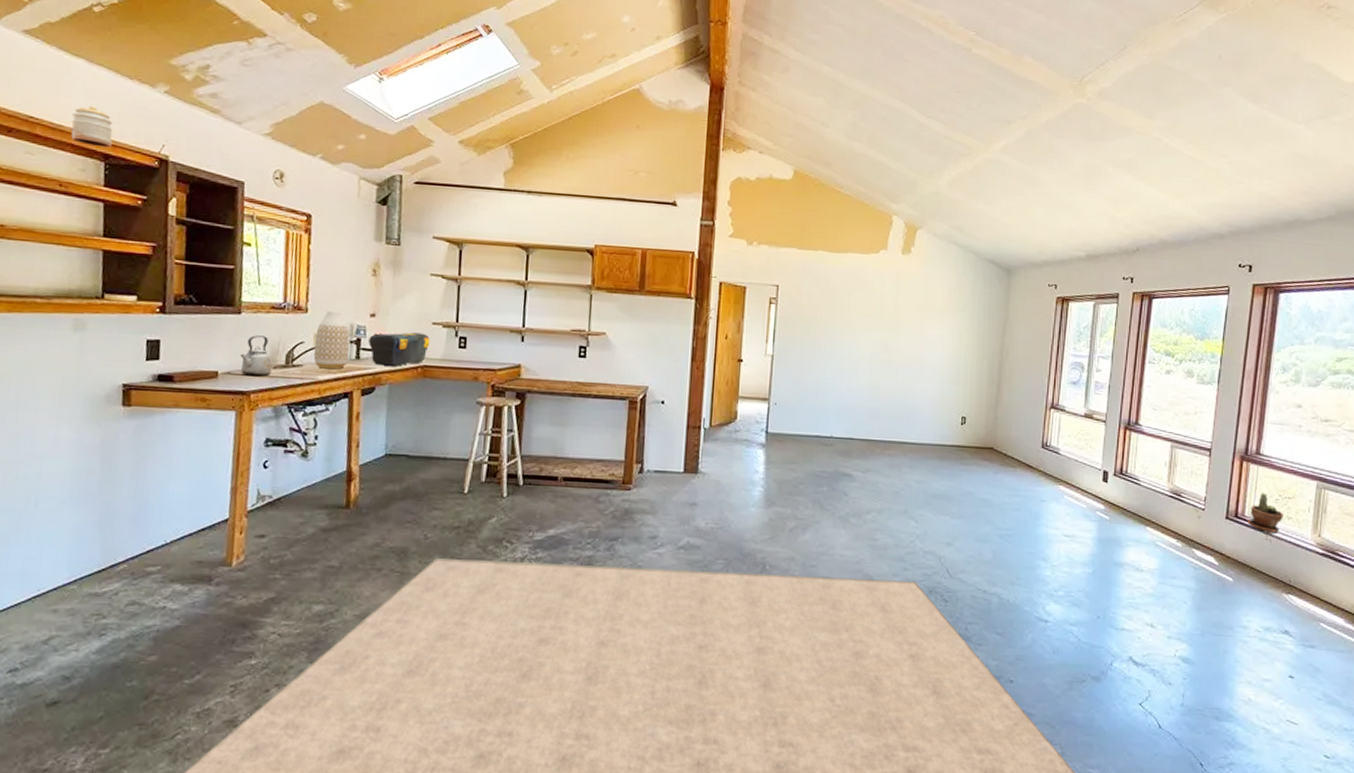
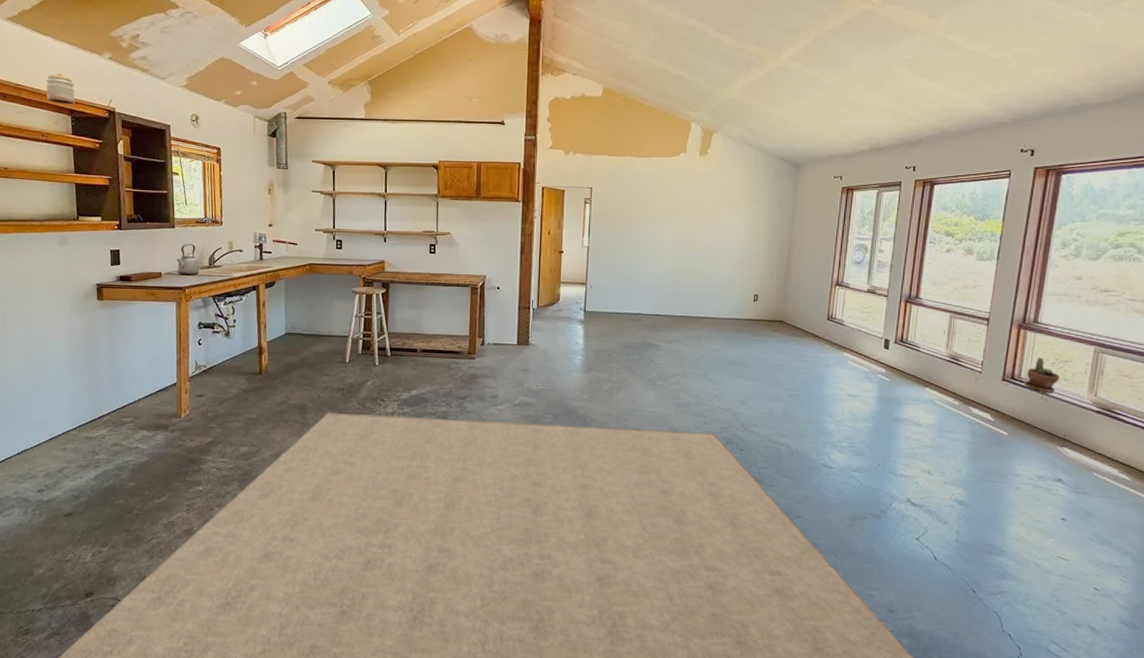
vase: present [313,310,350,370] -> none [228,222,255,269]
toolbox: present [368,332,430,366] -> none [268,238,314,265]

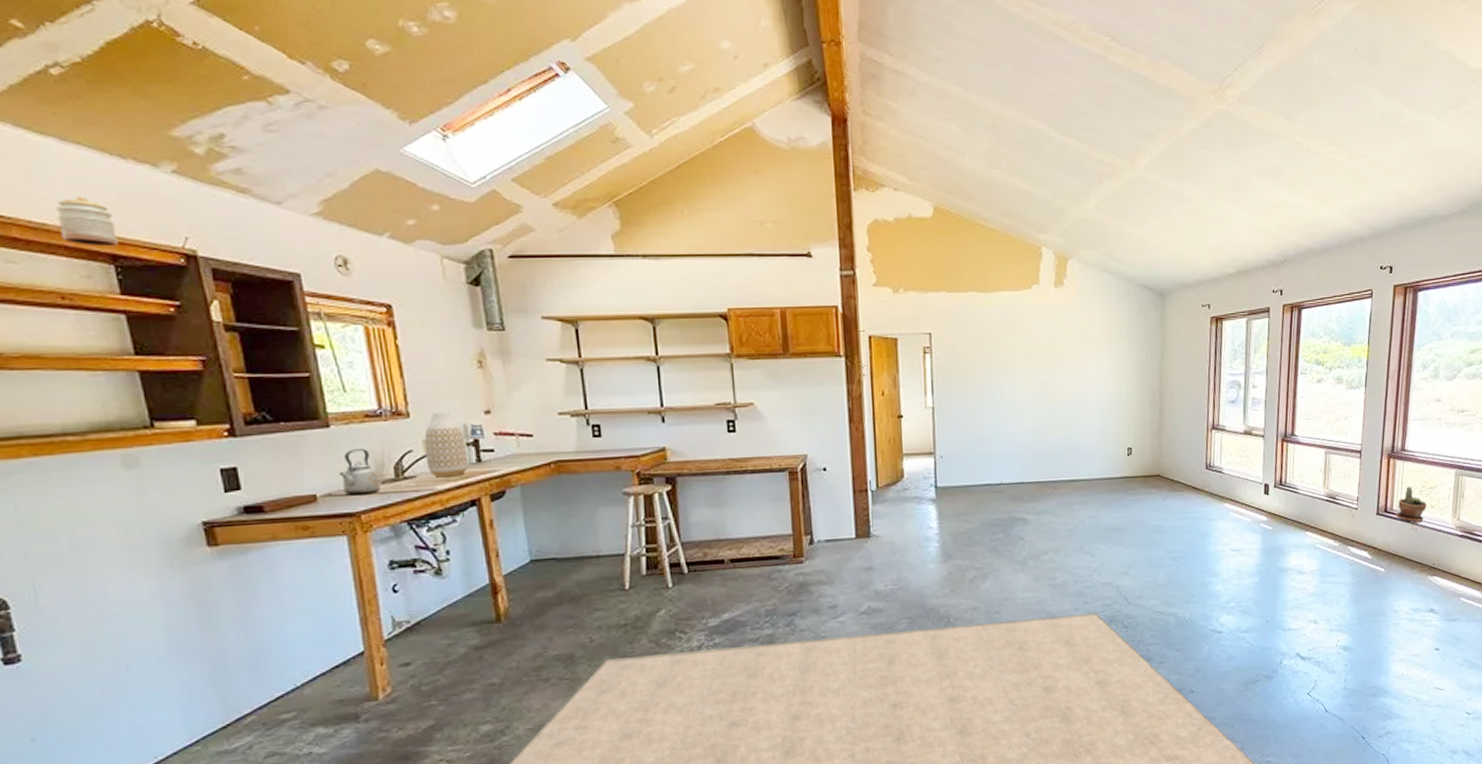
vase: none [228,222,255,269] -> present [424,411,469,478]

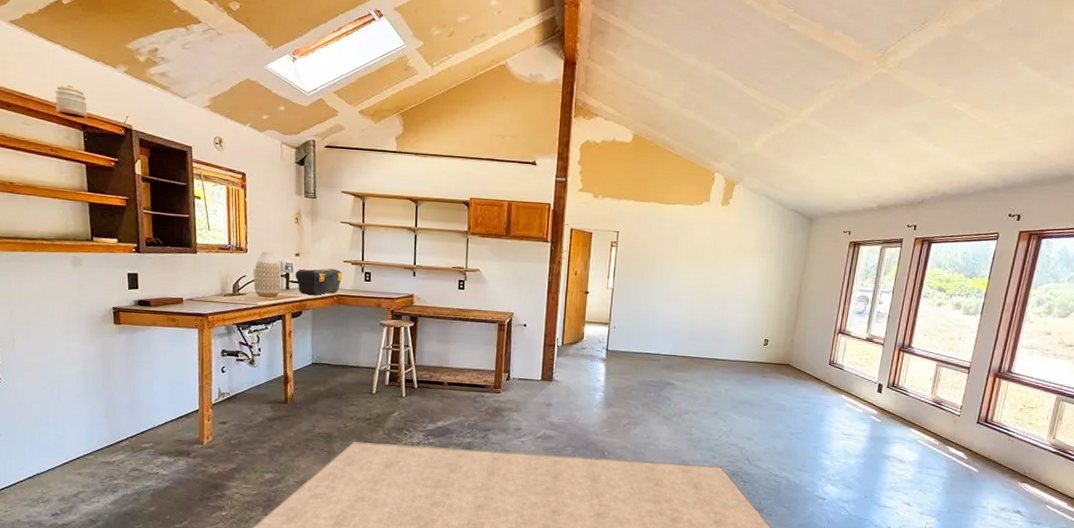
kettle: present [339,449,381,496] -> none [198,270,223,303]
toolbox: none [488,425,559,466] -> present [295,268,342,295]
potted plant: present [1395,486,1428,524] -> none [994,403,1026,437]

